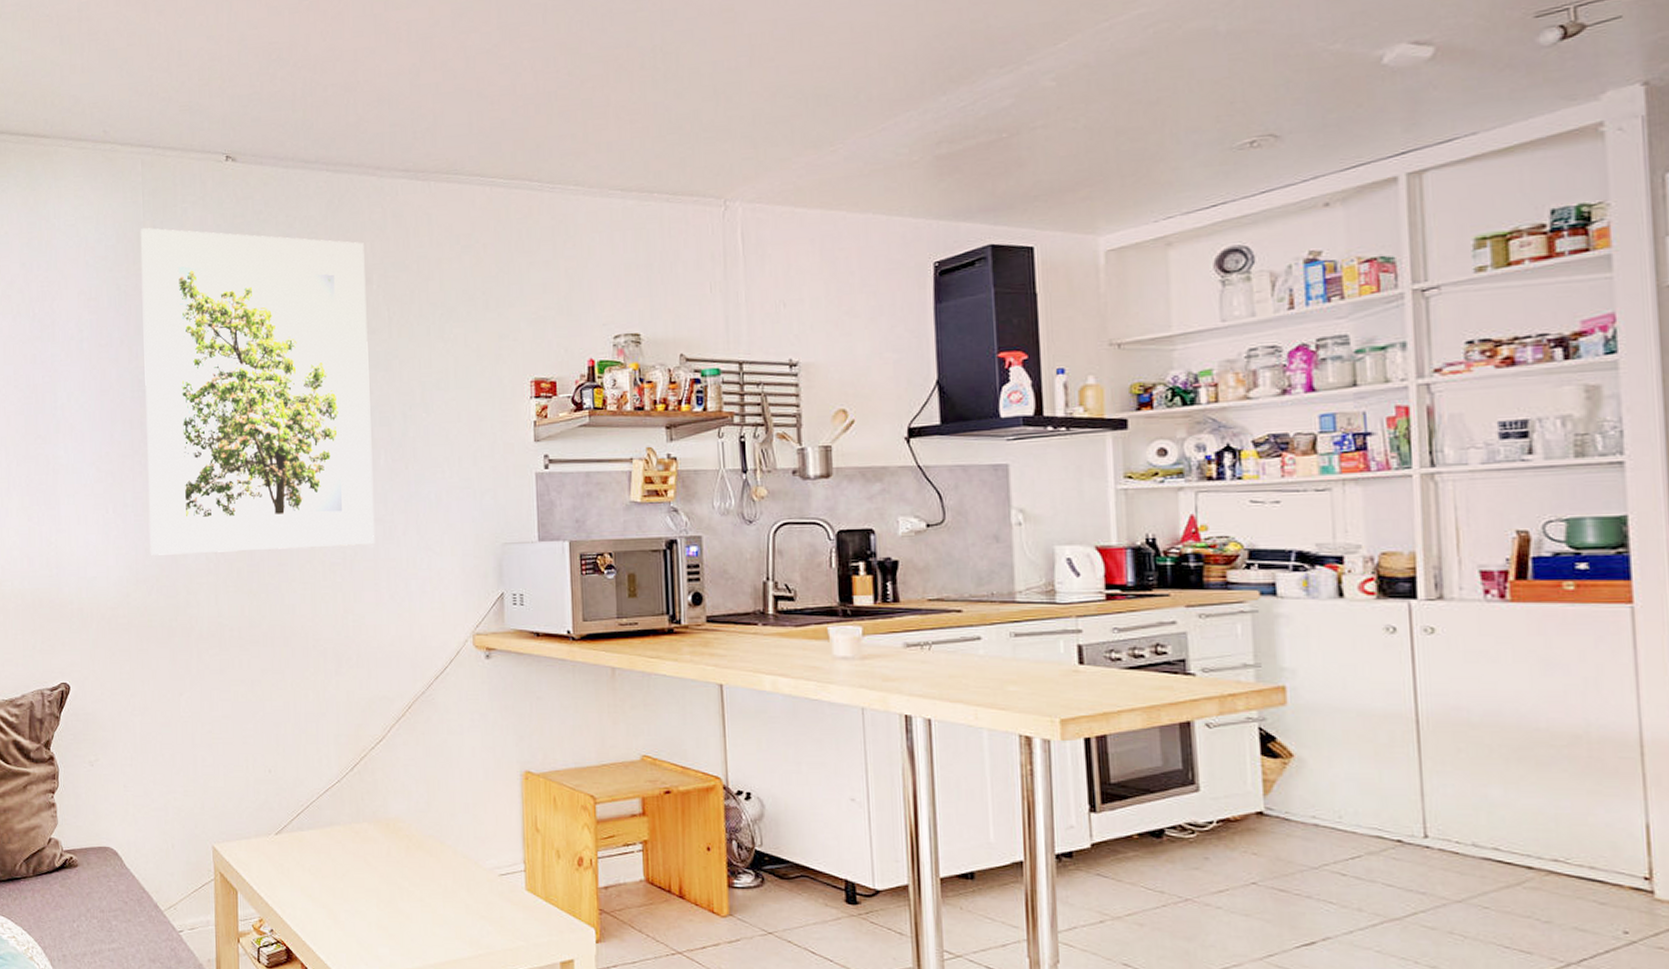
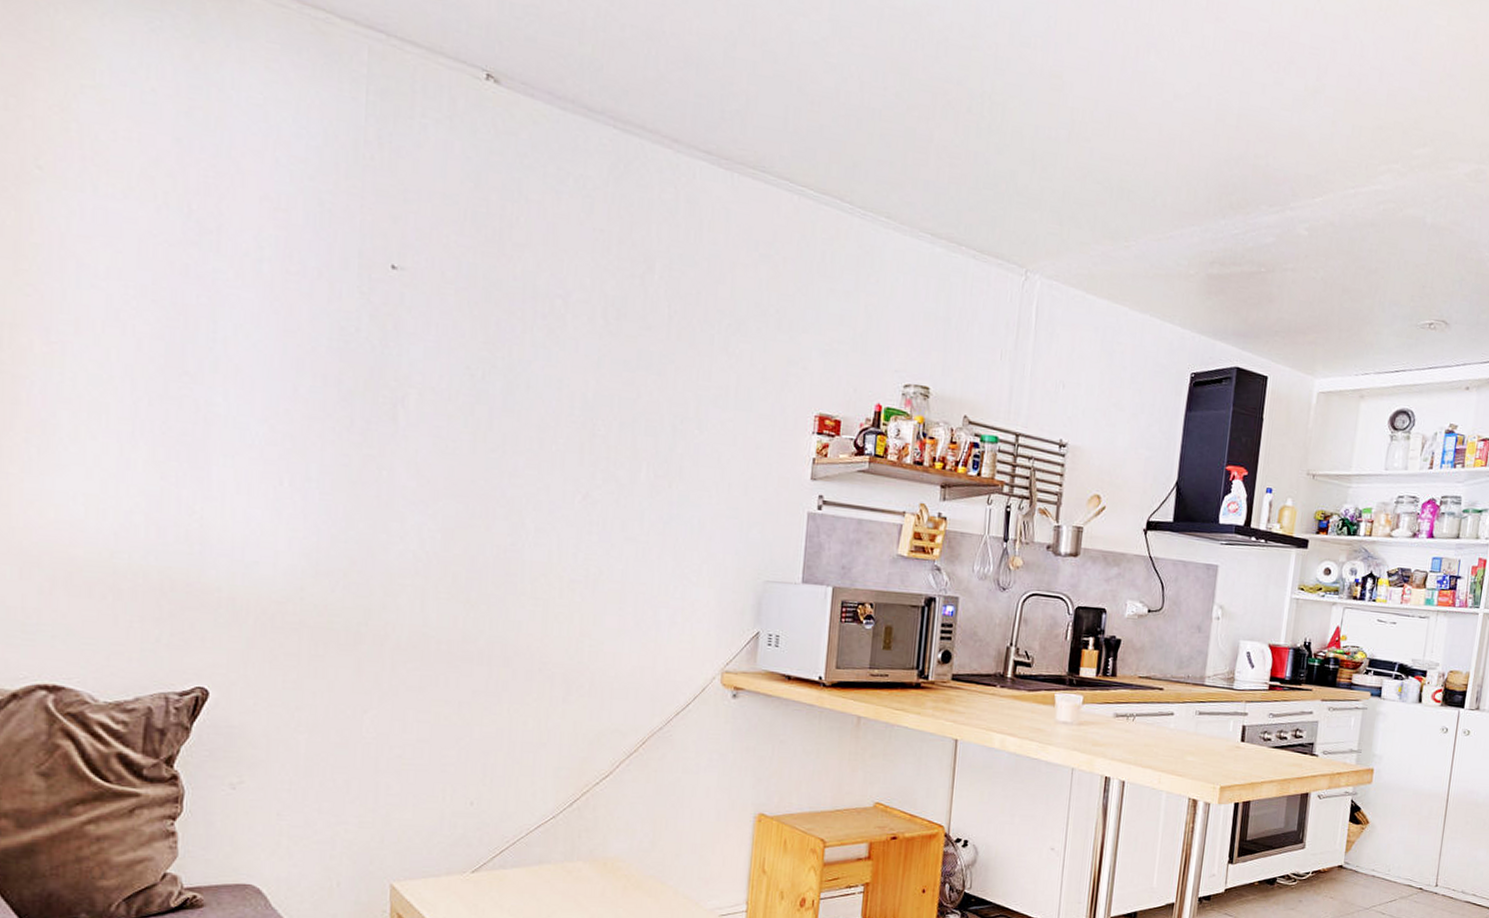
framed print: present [140,227,375,555] -> none [337,134,649,566]

